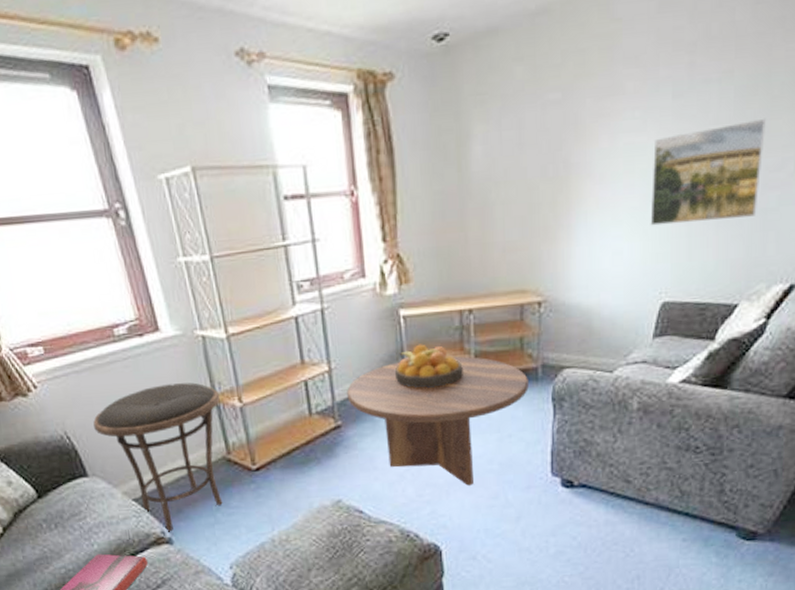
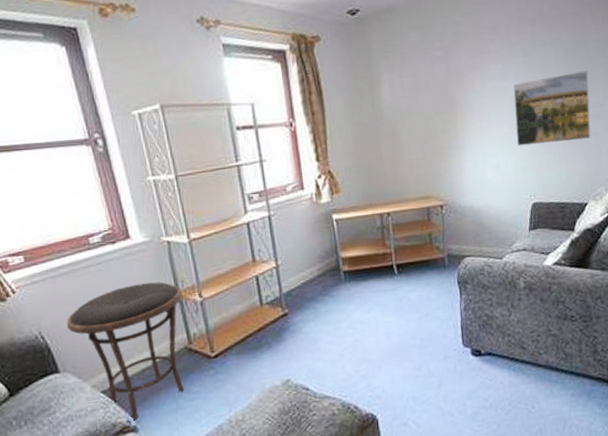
coffee table: present [347,356,529,486] -> none [292,250,439,360]
fruit bowl: present [395,344,463,388] -> none [331,241,386,279]

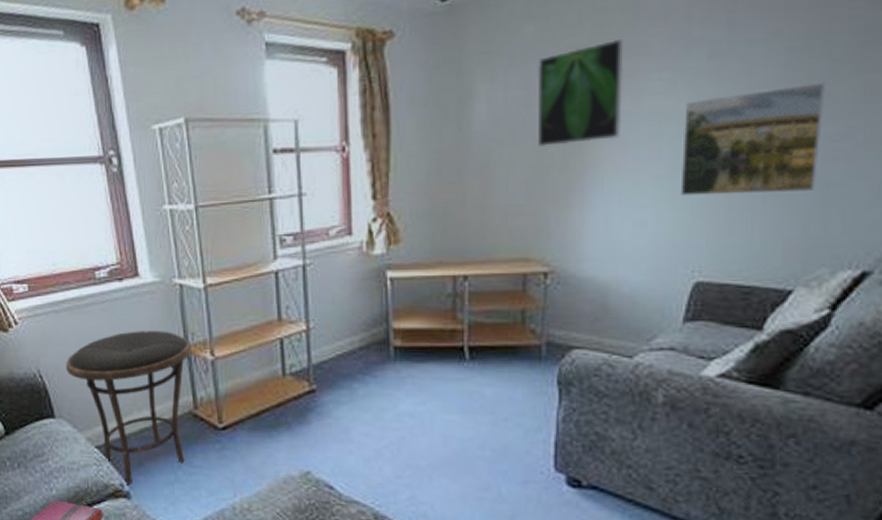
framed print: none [420,42,477,118] -> present [537,38,625,148]

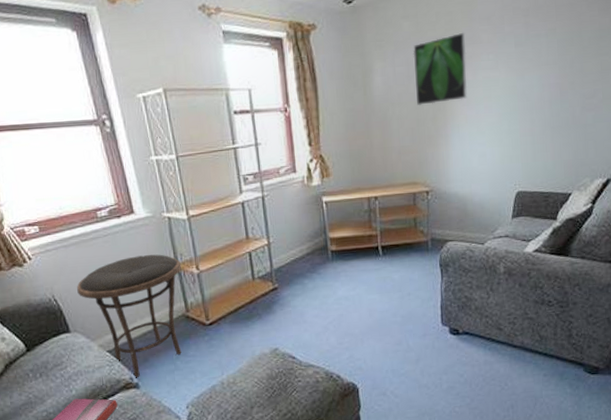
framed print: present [680,82,825,196] -> none [504,61,581,136]

